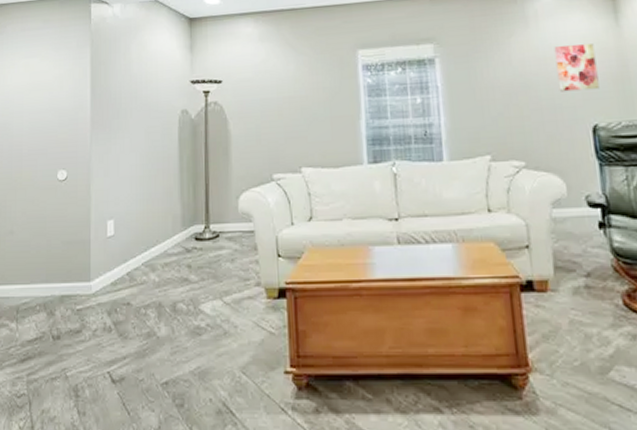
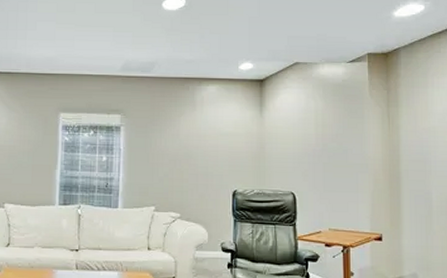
wall art: present [554,44,600,92] -> none [212,128,242,164]

